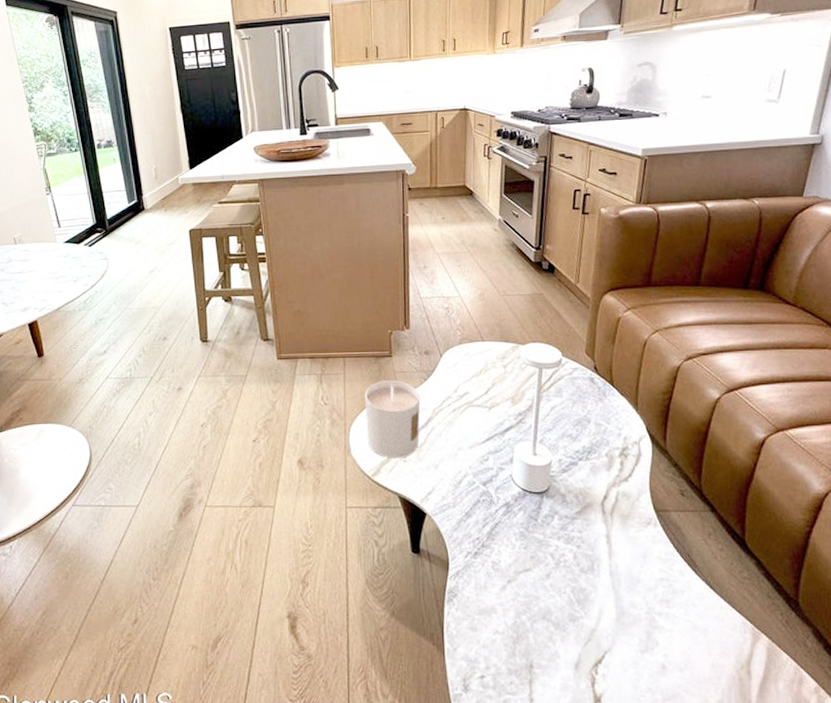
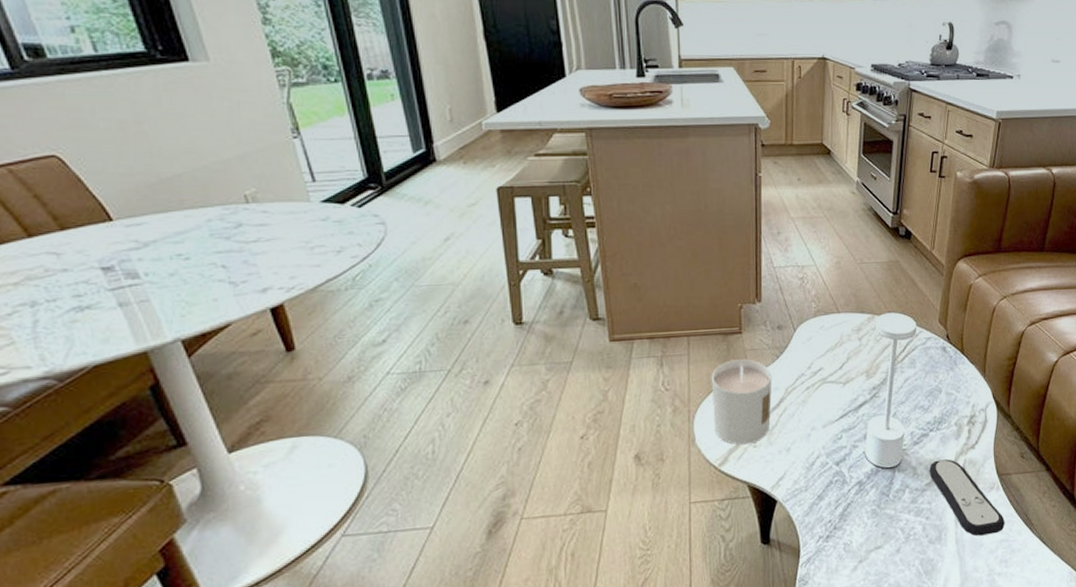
remote control: none [579,489,664,571] -> present [929,459,1005,536]

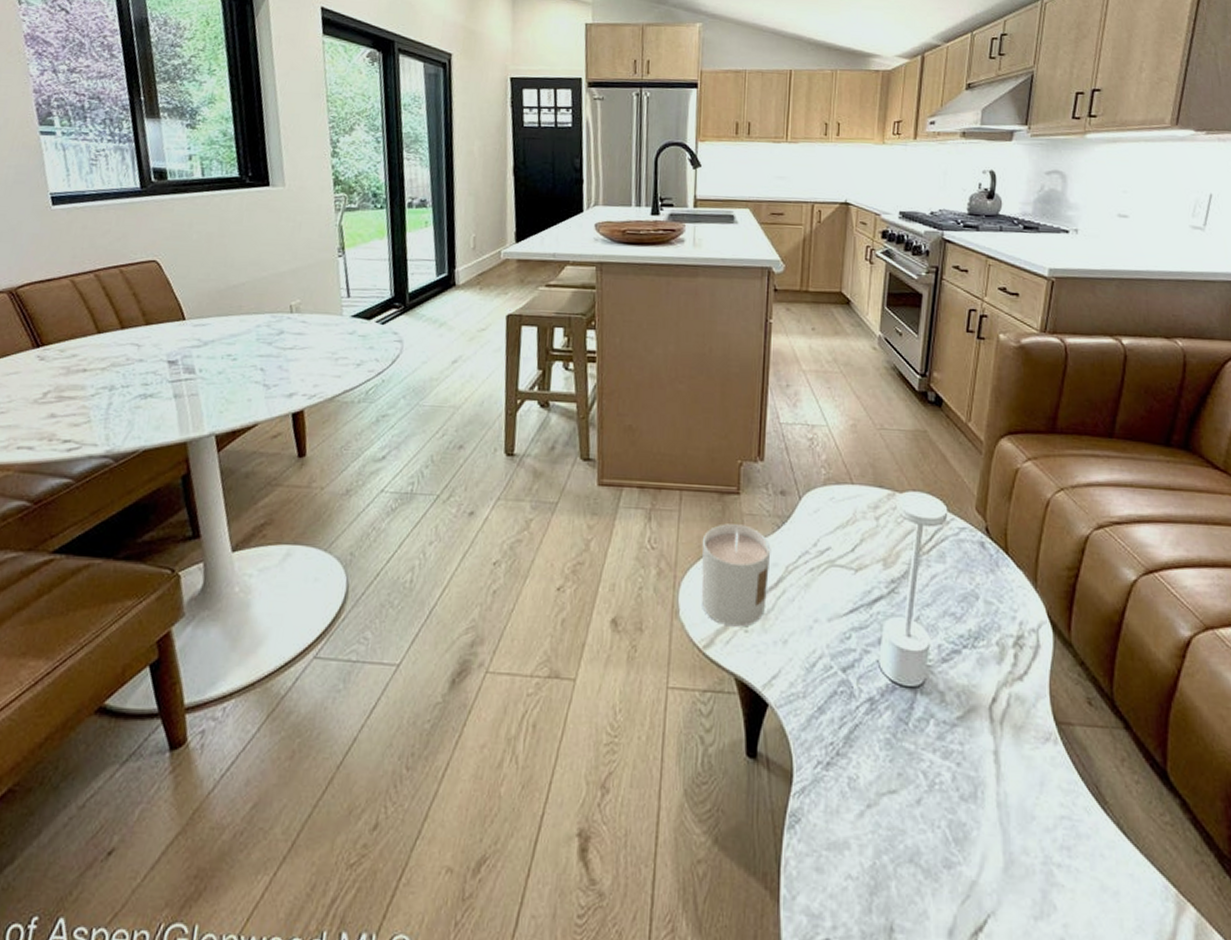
remote control: present [929,459,1005,536] -> none [961,688,1066,805]

